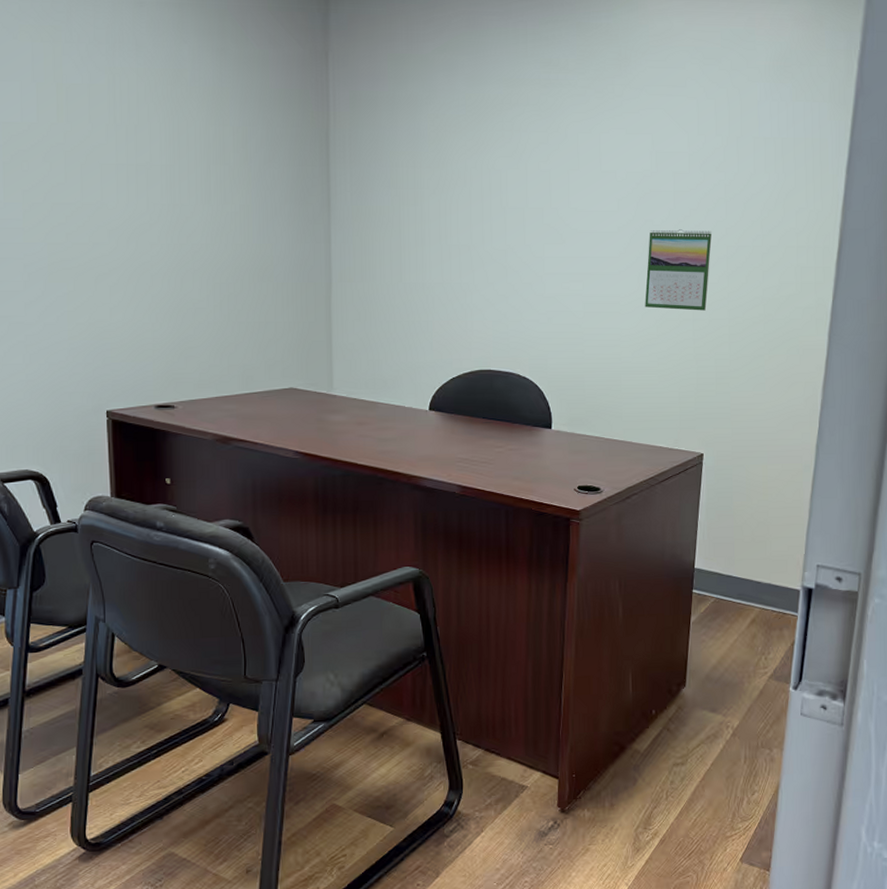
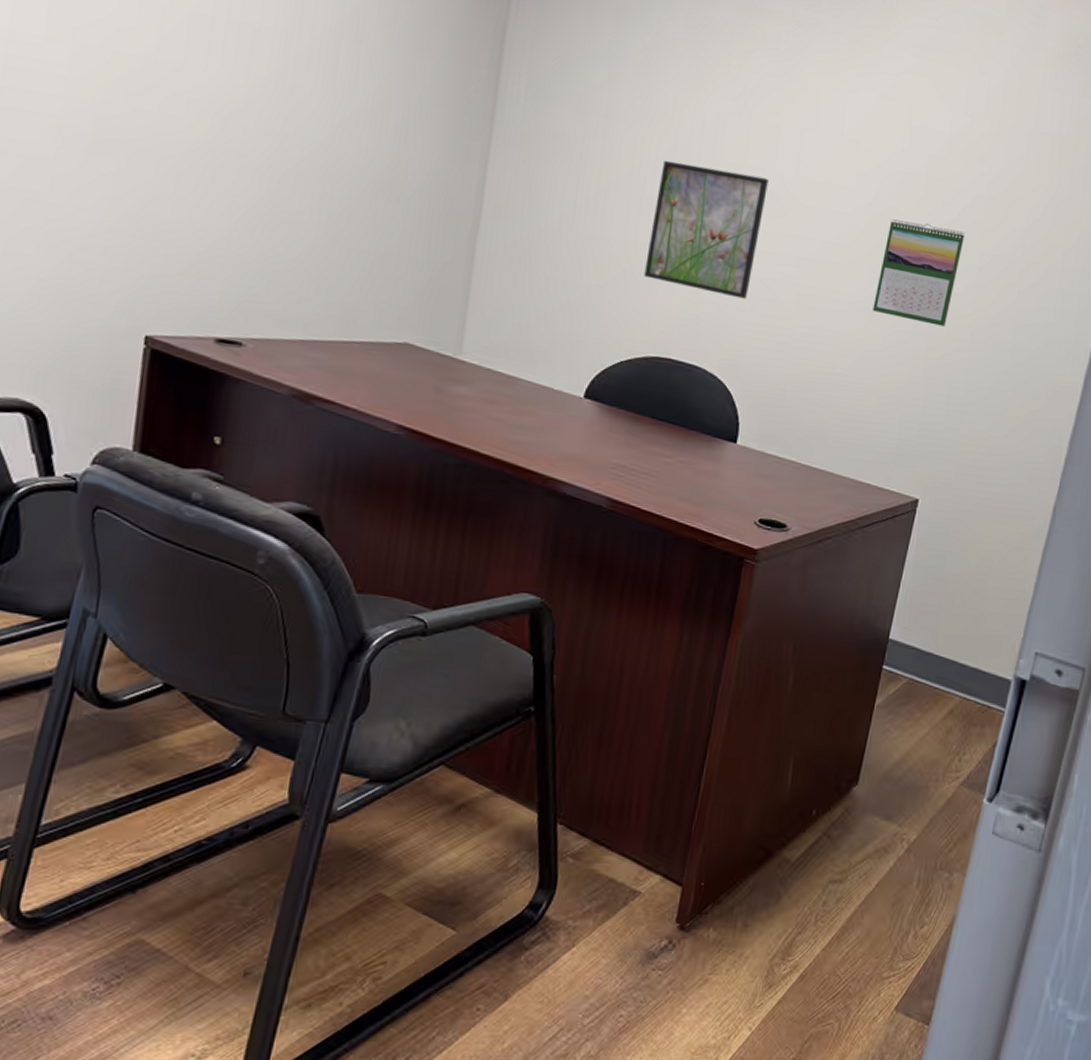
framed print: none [460,214,547,314] -> present [644,160,769,299]

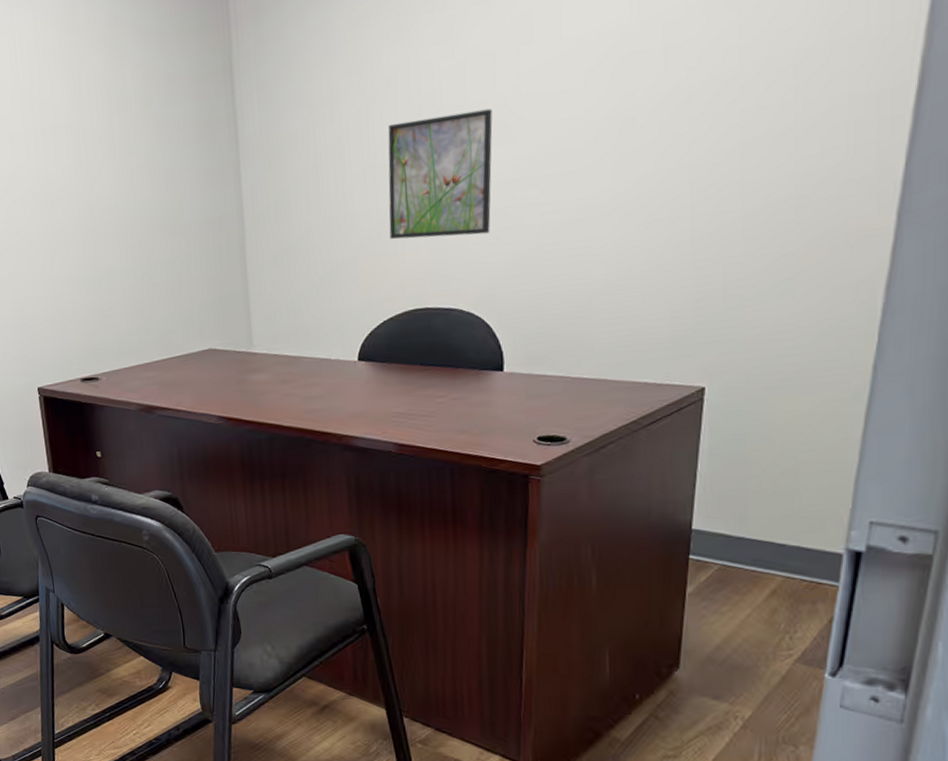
calendar: present [872,219,965,327] -> none [623,93,719,209]

